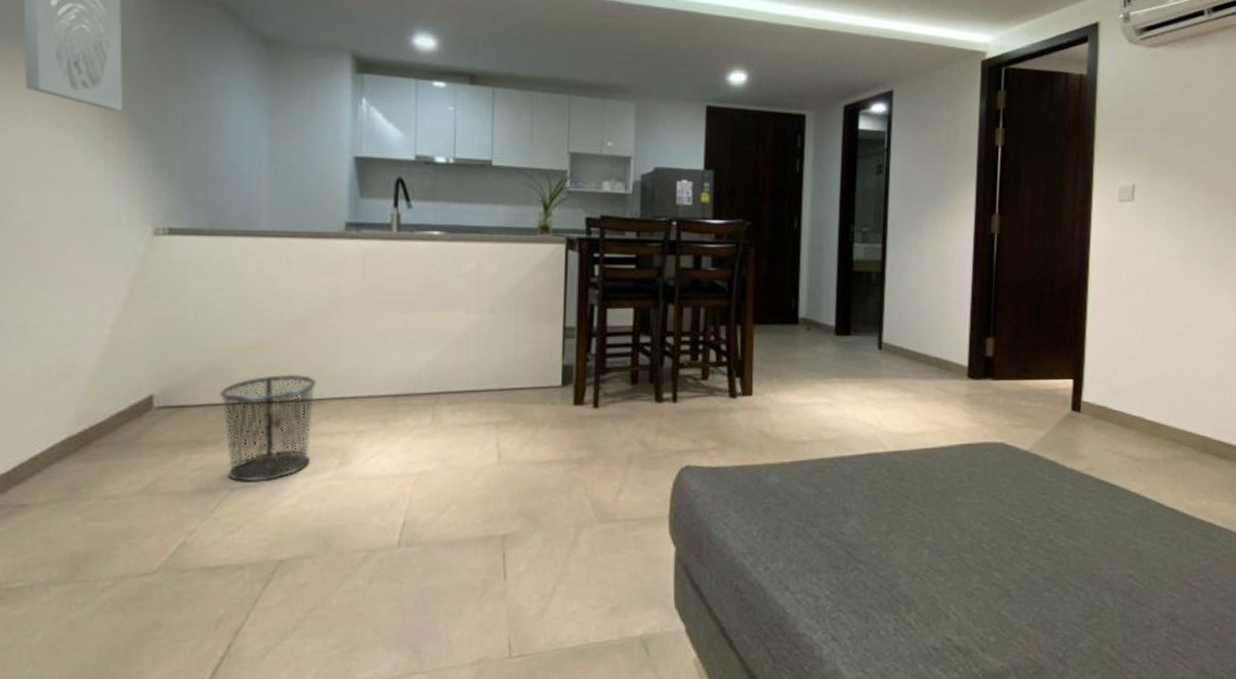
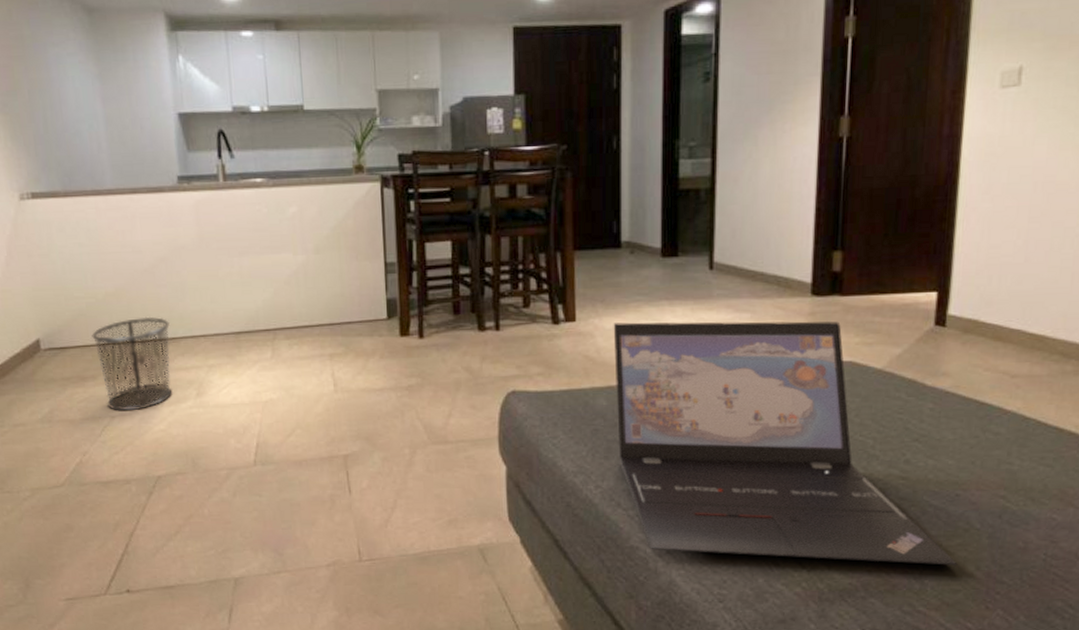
laptop: none [788,398,1095,646] -> present [613,321,958,565]

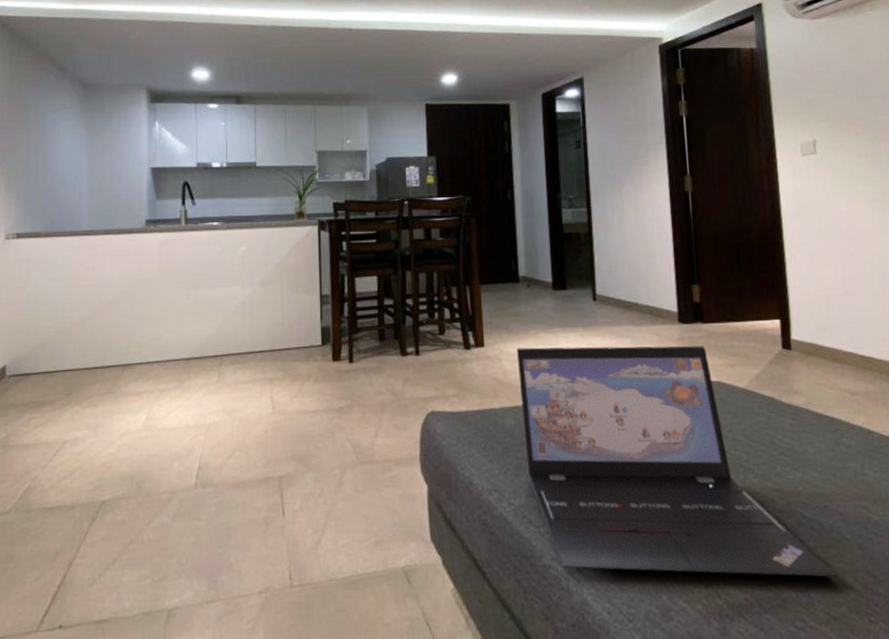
waste bin: present [92,316,173,411] -> none [55,344,127,436]

